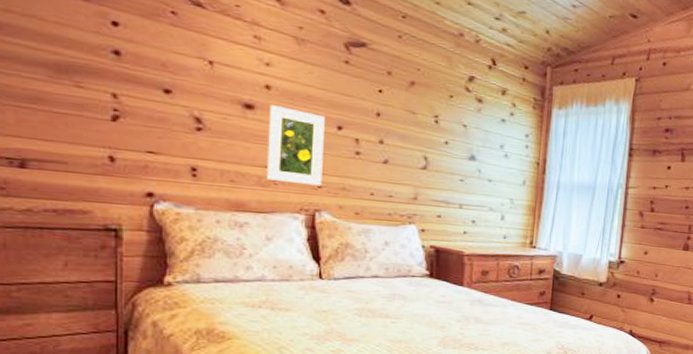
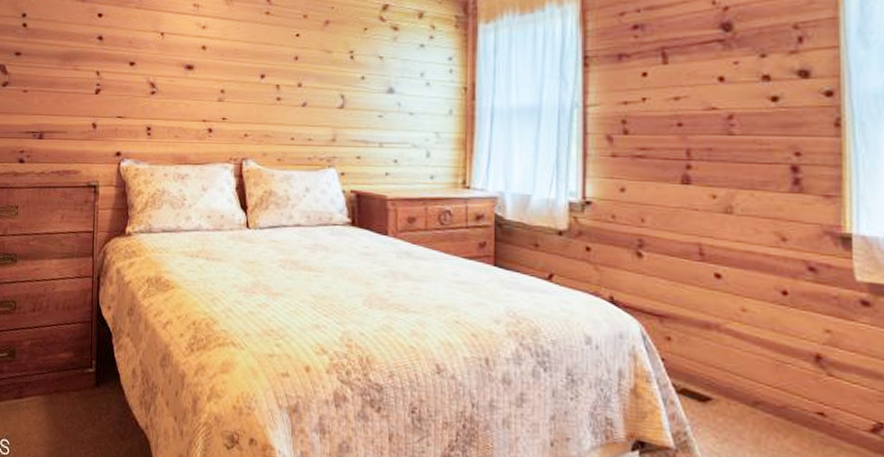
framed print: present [265,105,325,186] -> none [202,63,250,135]

